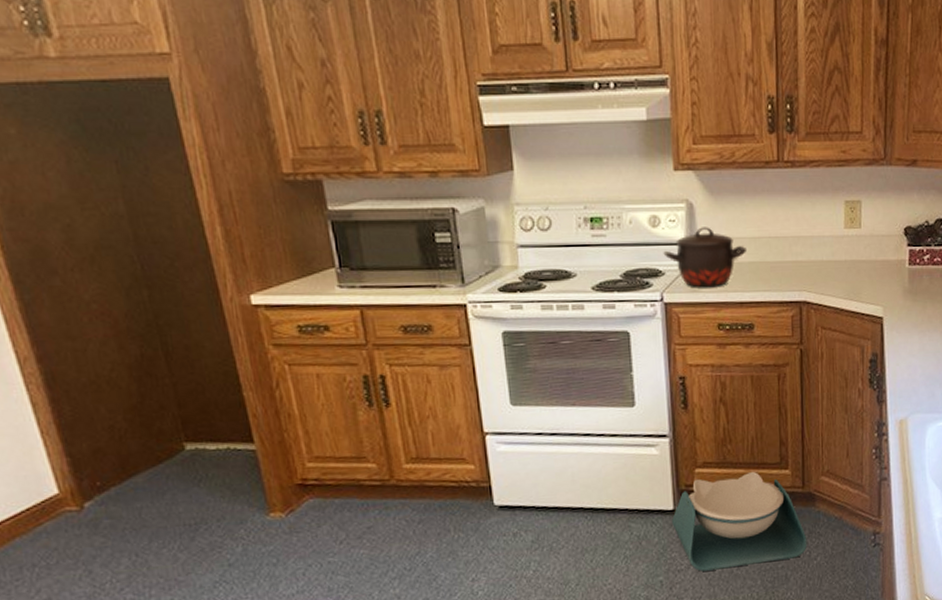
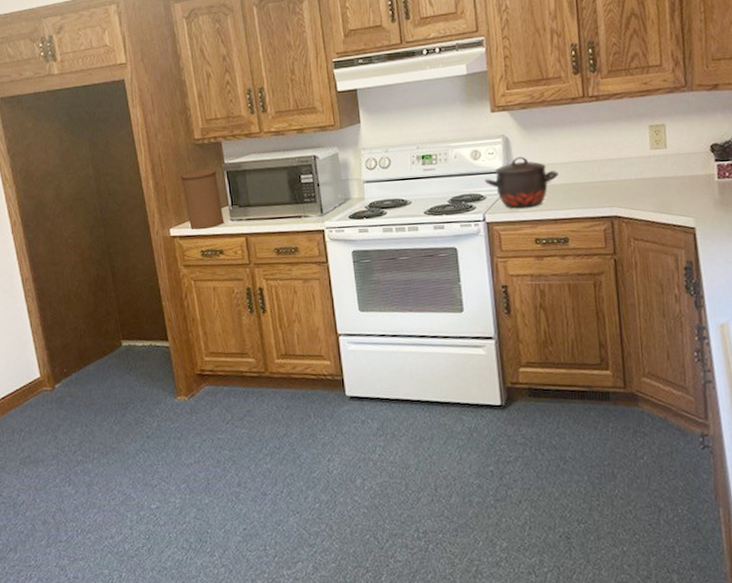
canister: none [262,215,330,298] -> present [180,168,225,230]
pet bowl: present [672,471,807,572] -> none [500,371,633,464]

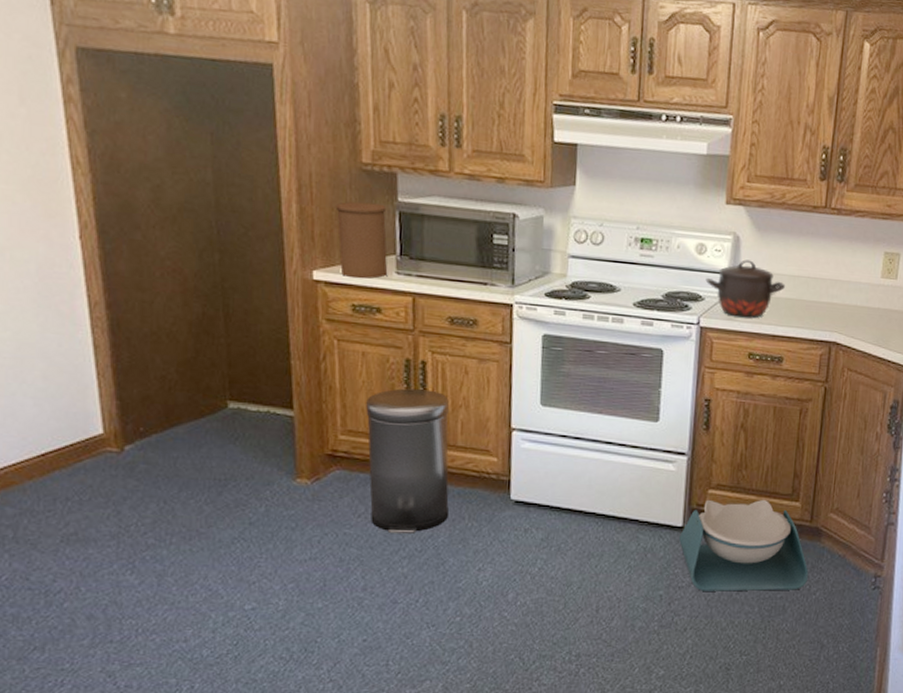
pedal bin: none [221,311,297,436] -> present [366,388,449,535]
pet bowl: none [500,371,633,464] -> present [679,499,809,592]

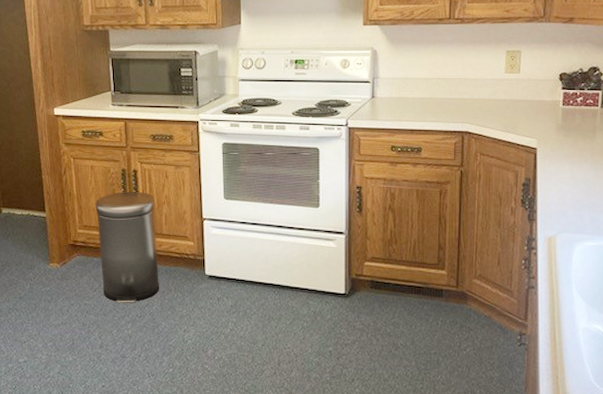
canister: present [335,201,388,280] -> none [67,54,106,112]
pet bowl: present [679,499,809,592] -> none [343,268,458,348]
cooking pot: present [705,259,785,317] -> none [350,69,419,116]

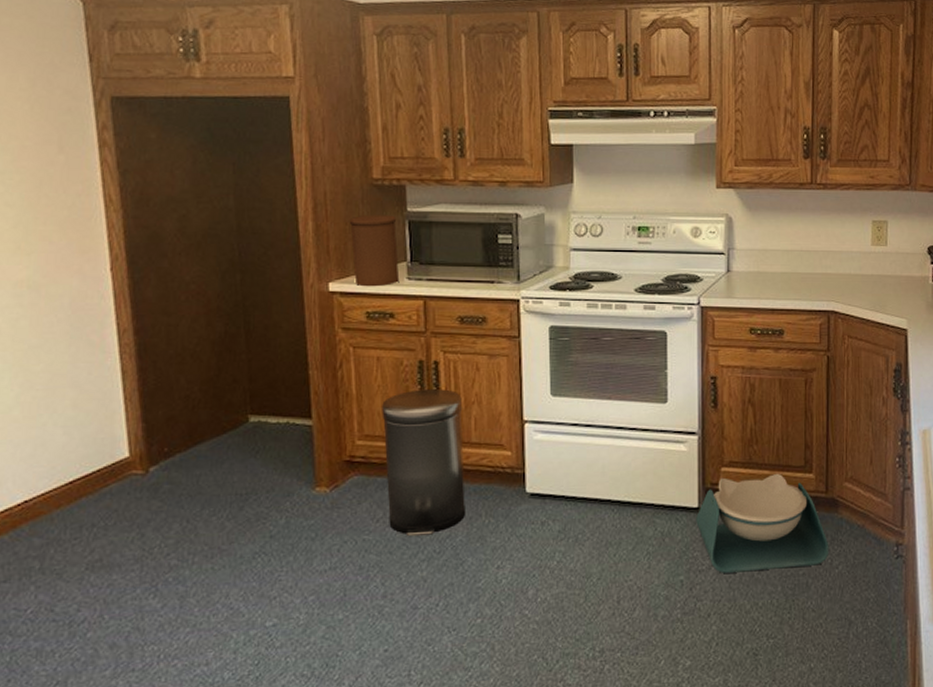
canister: none [67,54,106,112] -> present [349,214,400,287]
pet bowl: none [343,268,458,348] -> present [696,473,829,573]

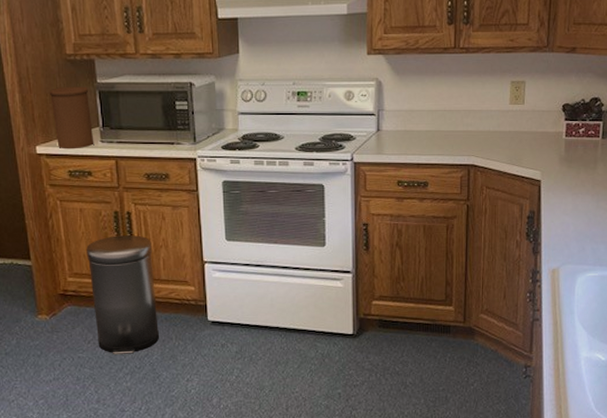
pet bowl: present [696,473,829,573] -> none [351,306,466,388]

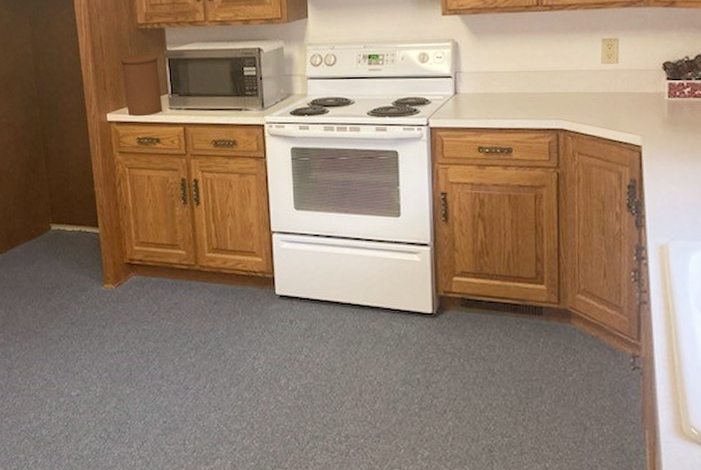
pedal bin: present [86,235,159,355] -> none [153,203,225,329]

